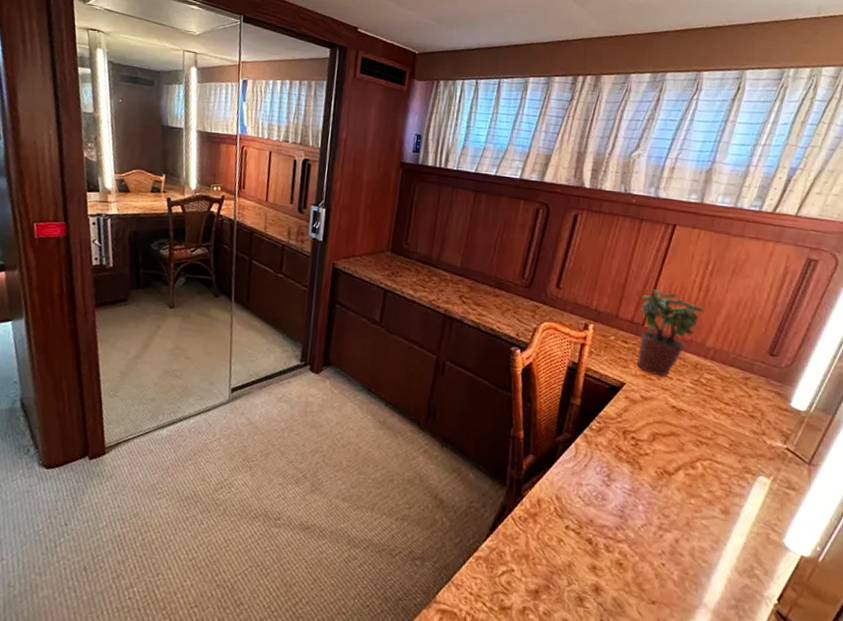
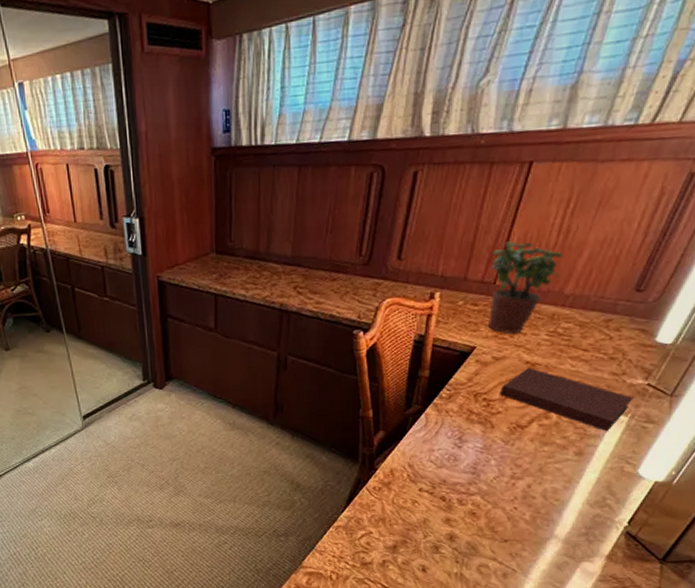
notebook: none [648,412,775,491] -> present [500,368,634,431]

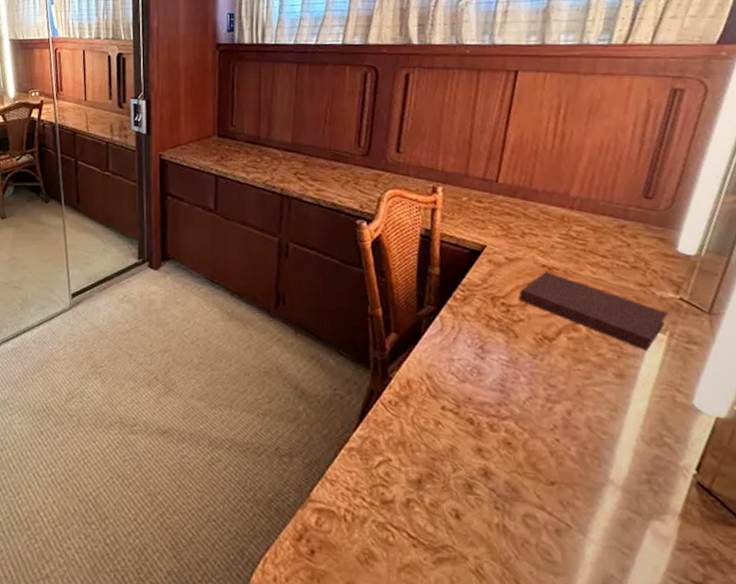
potted plant: present [487,241,563,334] -> none [490,142,562,235]

